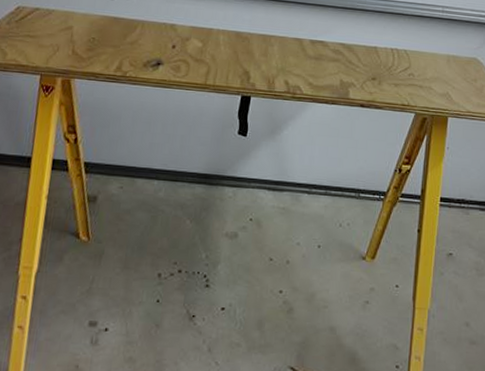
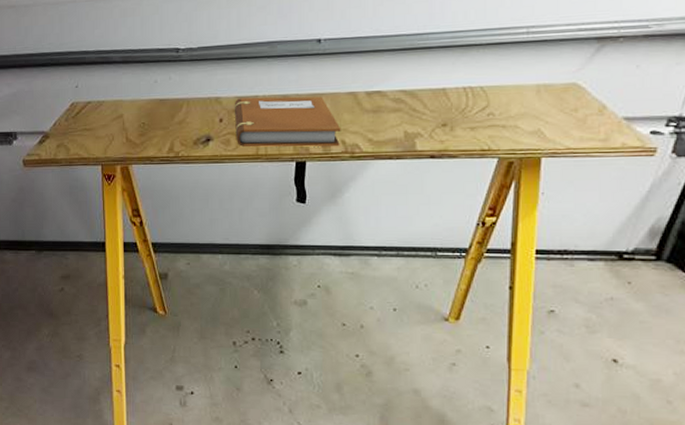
notebook: none [186,28,286,86] -> present [234,96,341,147]

